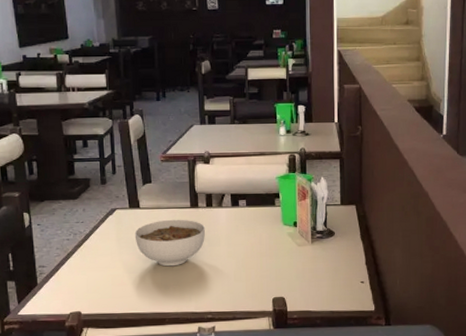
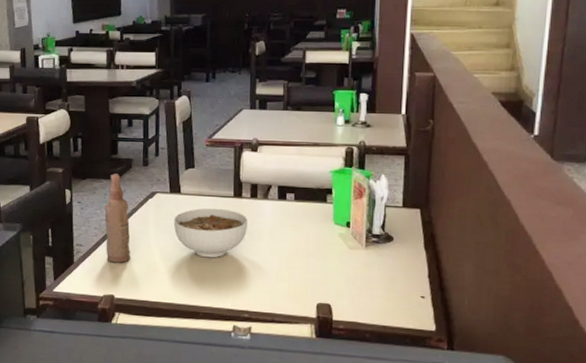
bottle: none [65,194,96,280] -> present [104,174,131,263]

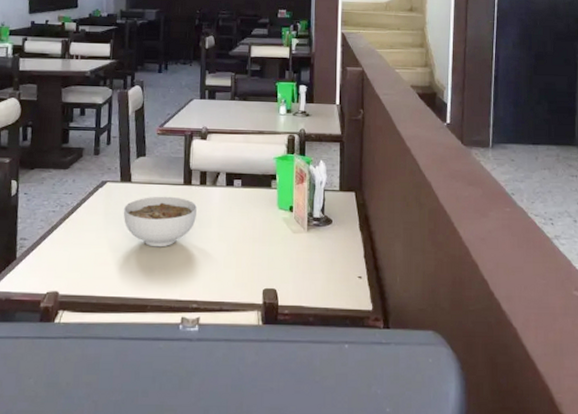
bottle: present [104,174,131,263] -> none [52,163,78,257]

